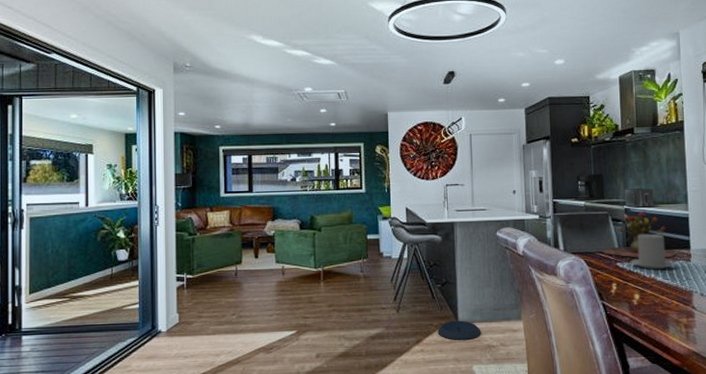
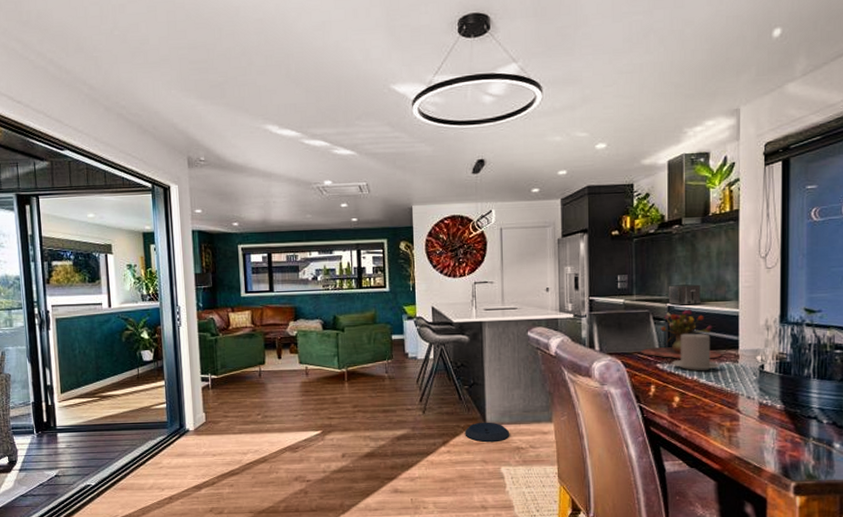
coffee maker: present [574,174,605,202] -> none [612,269,647,299]

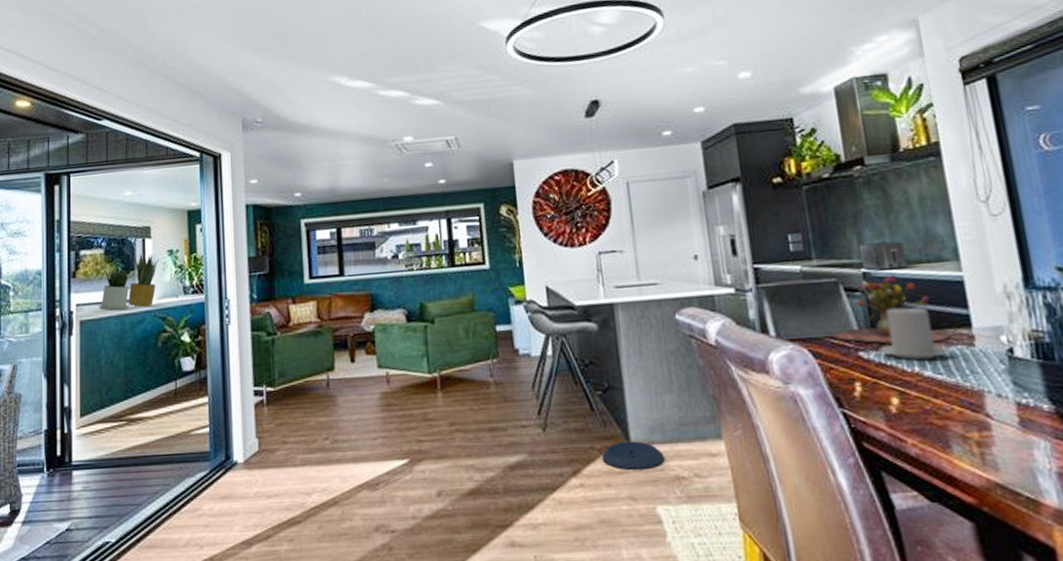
planter: none [71,278,97,312] -> present [99,270,129,311]
planter: none [95,267,121,310] -> present [128,254,161,307]

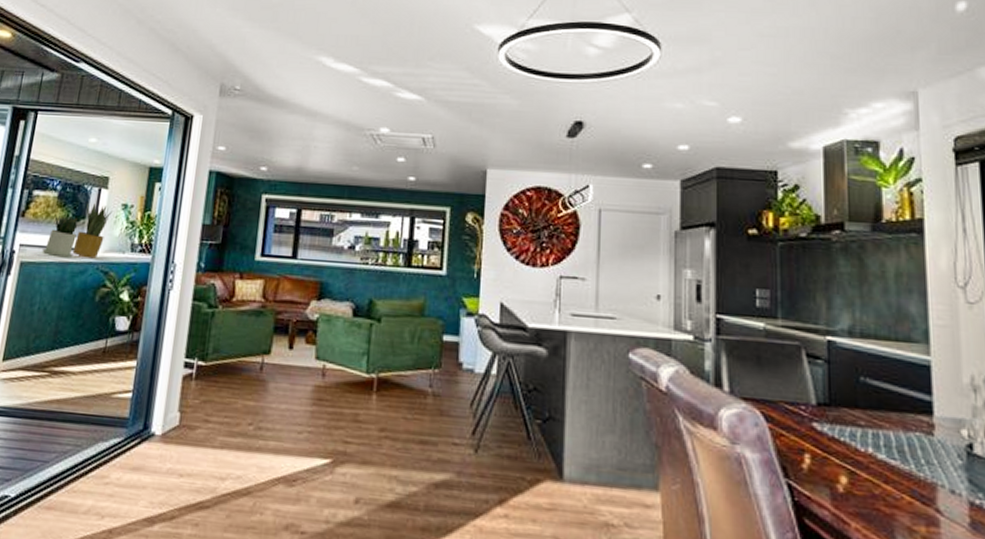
robot vacuum: present [602,441,664,470] -> none [531,476,595,510]
flower arrangement: present [832,274,950,344] -> none [788,347,909,425]
toaster: present [858,241,908,271] -> none [827,311,874,344]
candle: present [879,307,949,360] -> none [833,382,906,441]

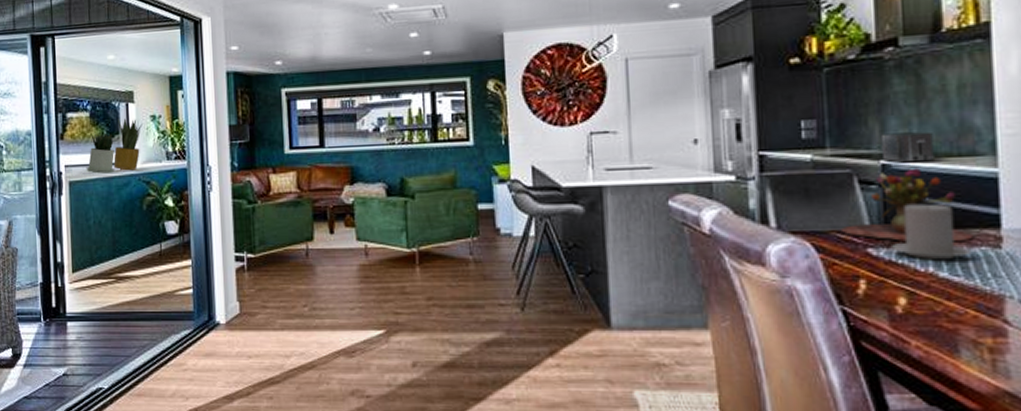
flower arrangement: none [788,347,909,425] -> present [840,168,974,242]
toaster: none [827,311,874,344] -> present [880,131,934,163]
candle: none [833,382,906,441] -> present [890,203,970,259]

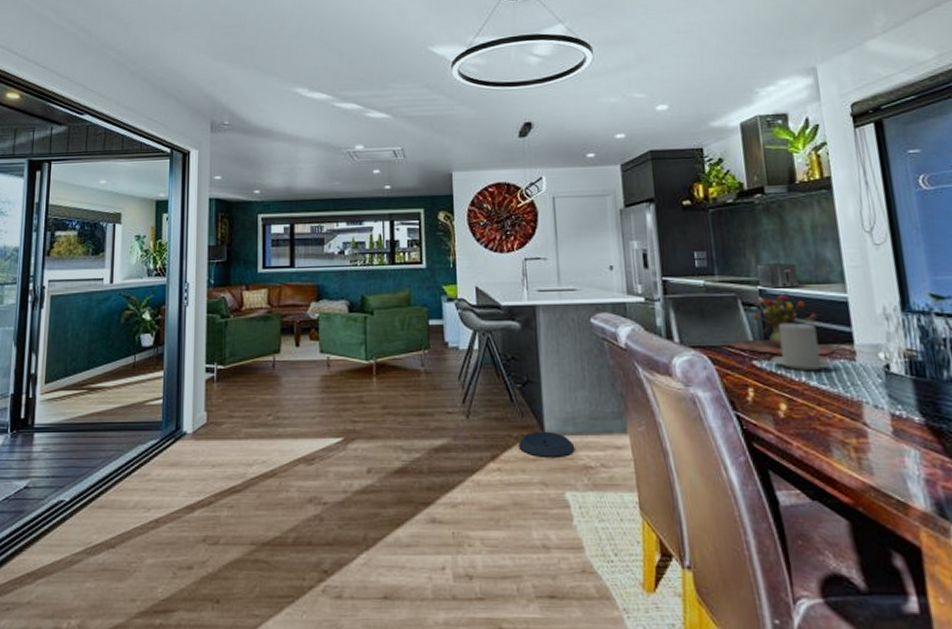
planter: present [86,133,115,173] -> none [69,250,98,288]
planter: present [113,118,144,171] -> none [96,238,129,286]
robot vacuum: none [580,325,644,354] -> present [518,431,574,457]

